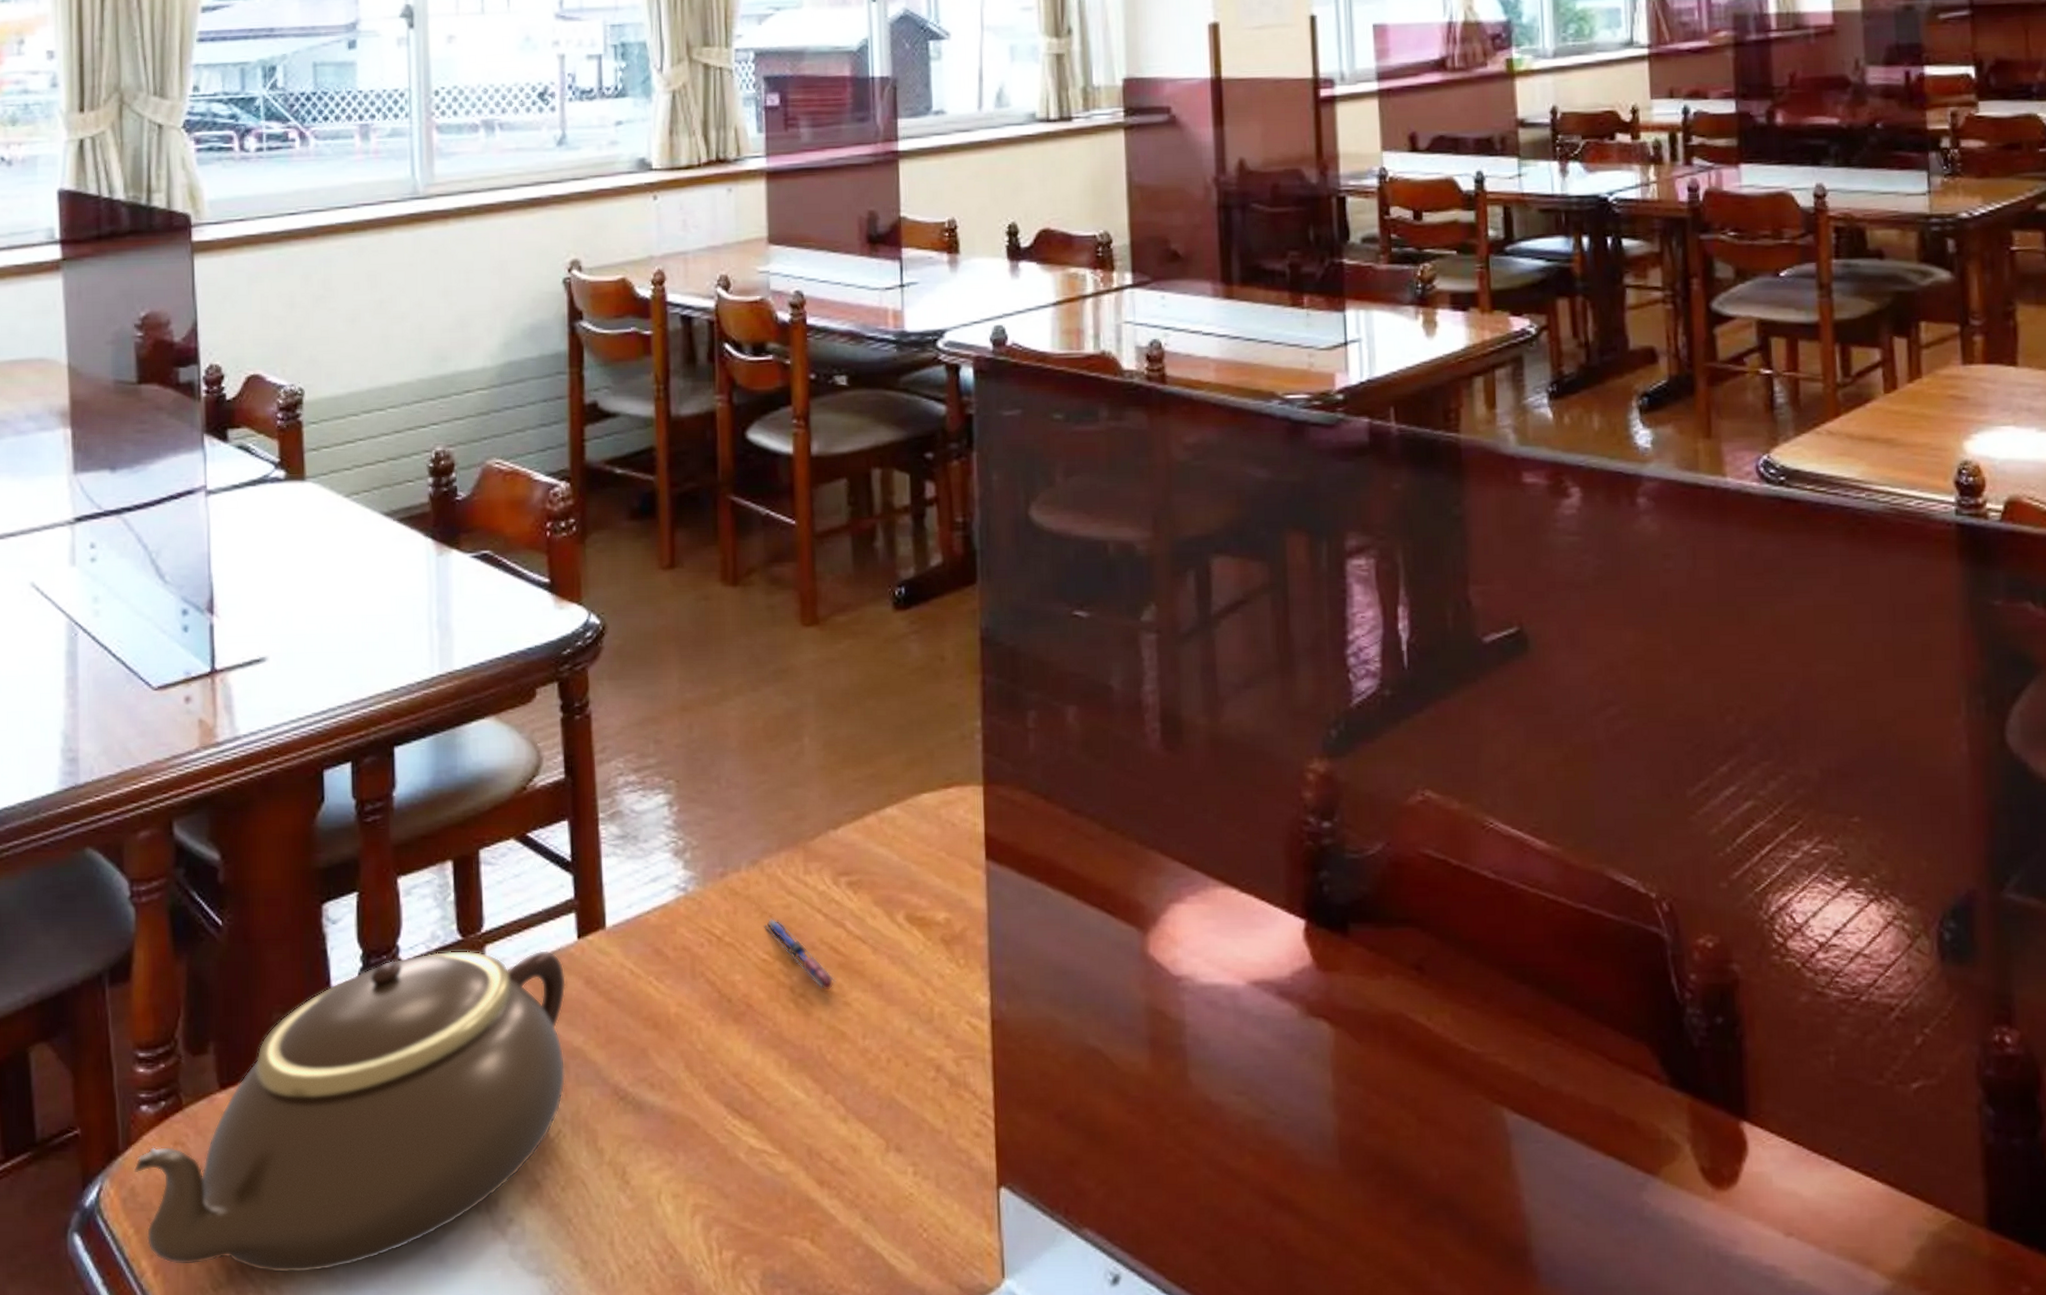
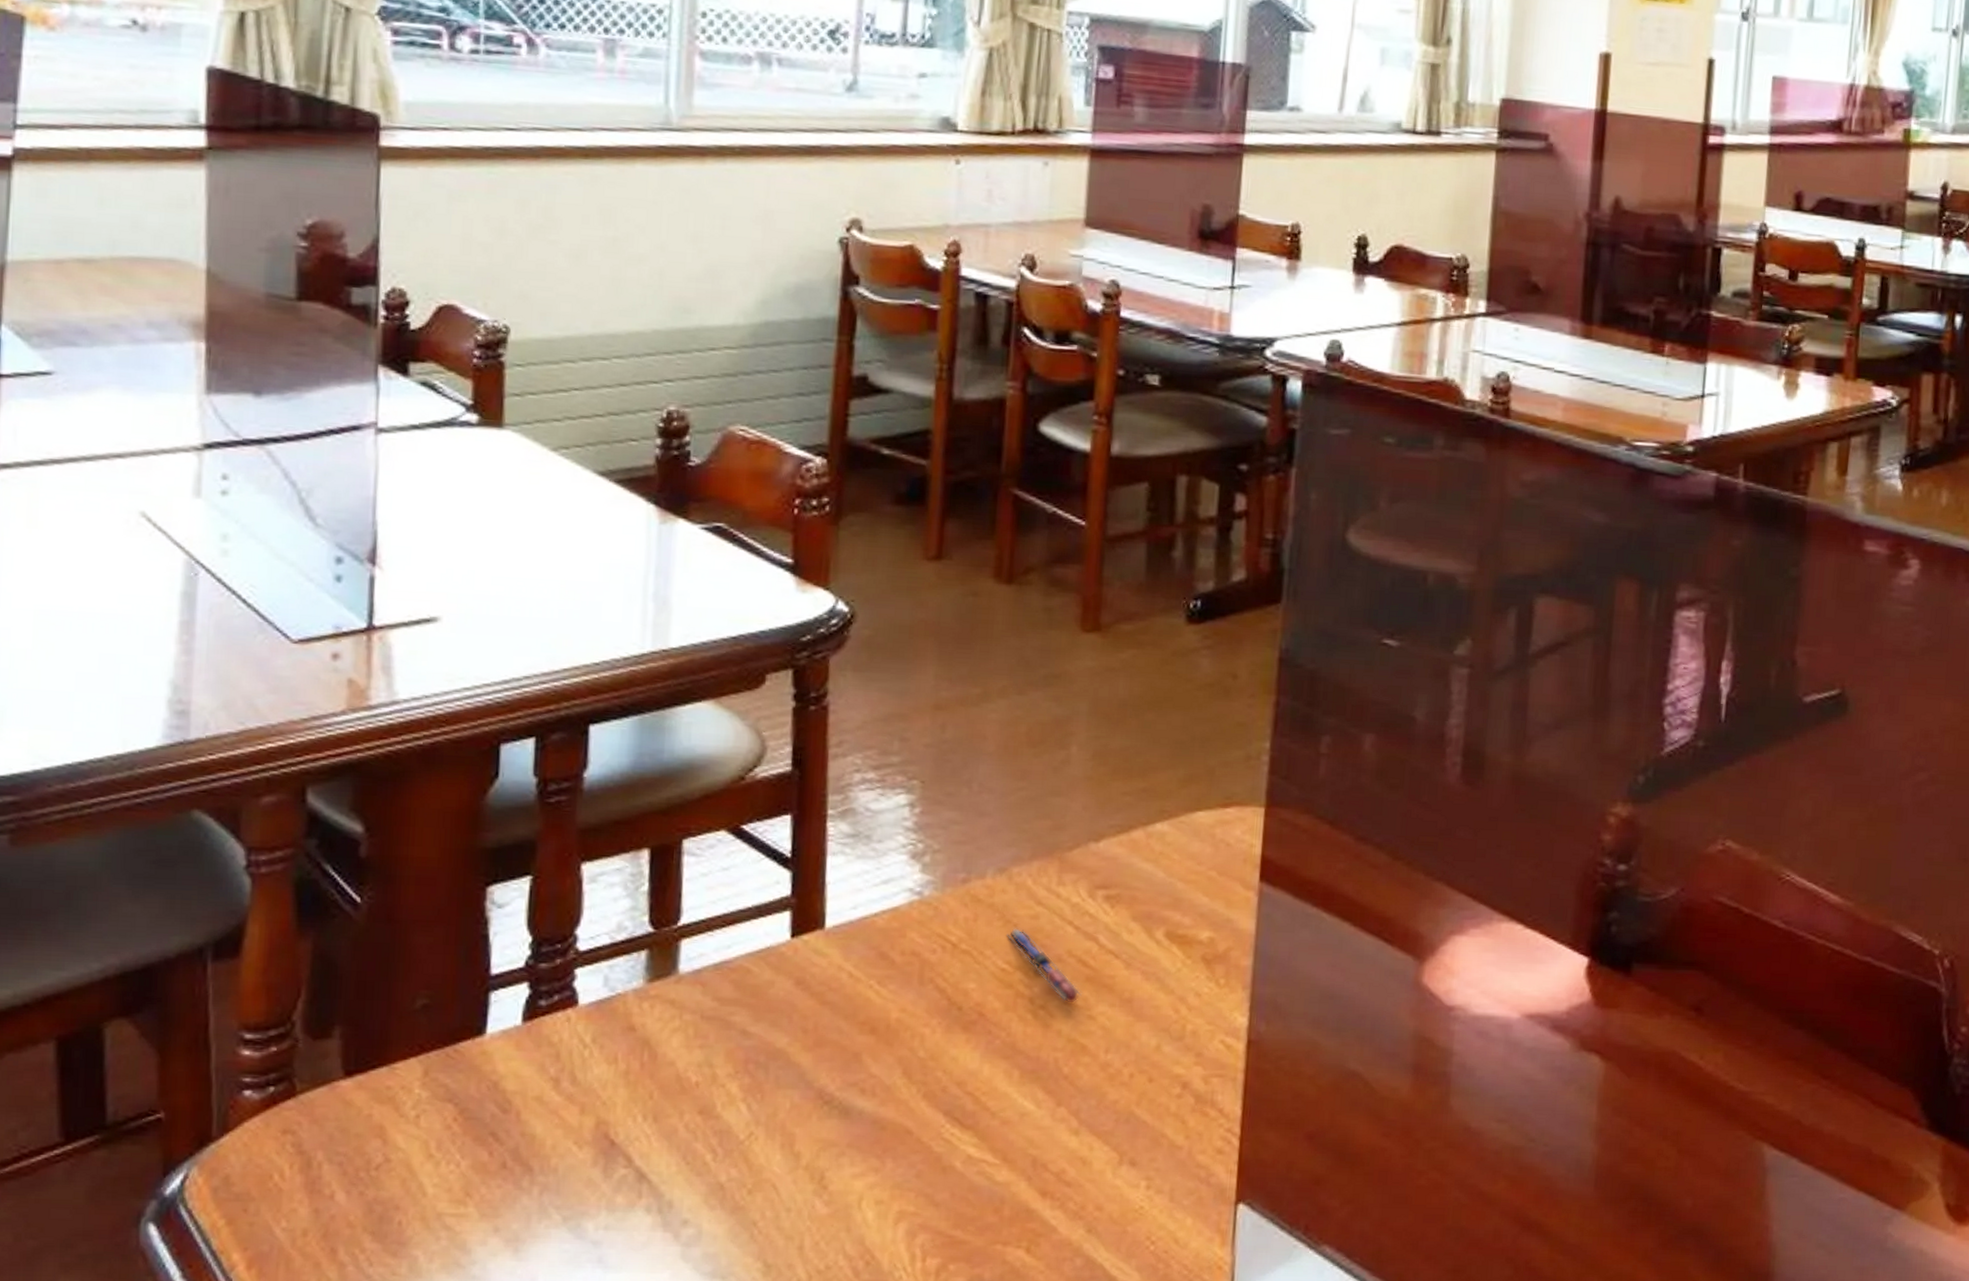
teapot: present [133,950,566,1273] -> none [229,943,773,1270]

